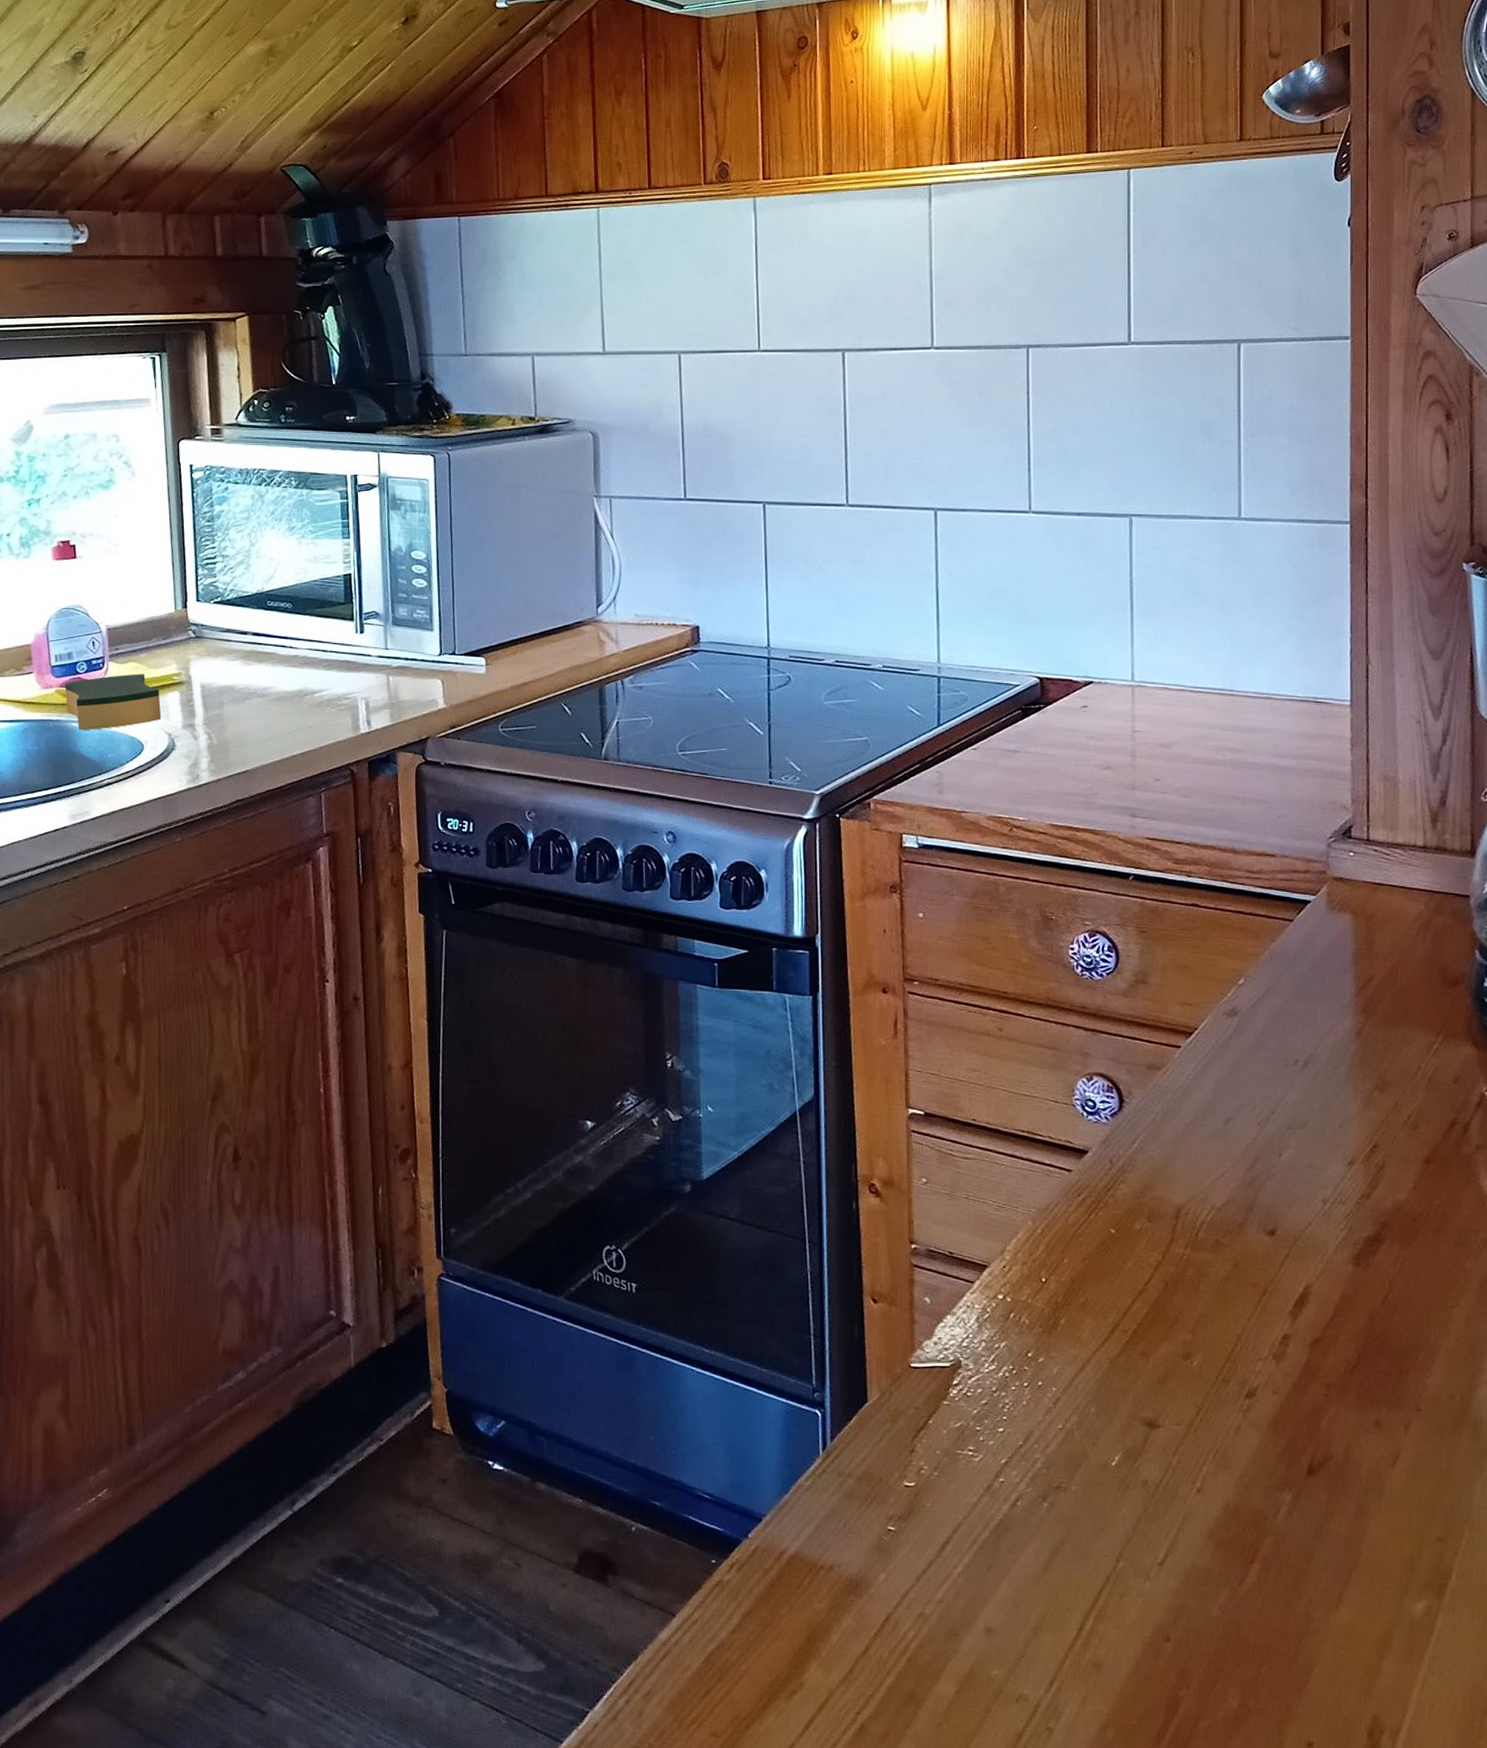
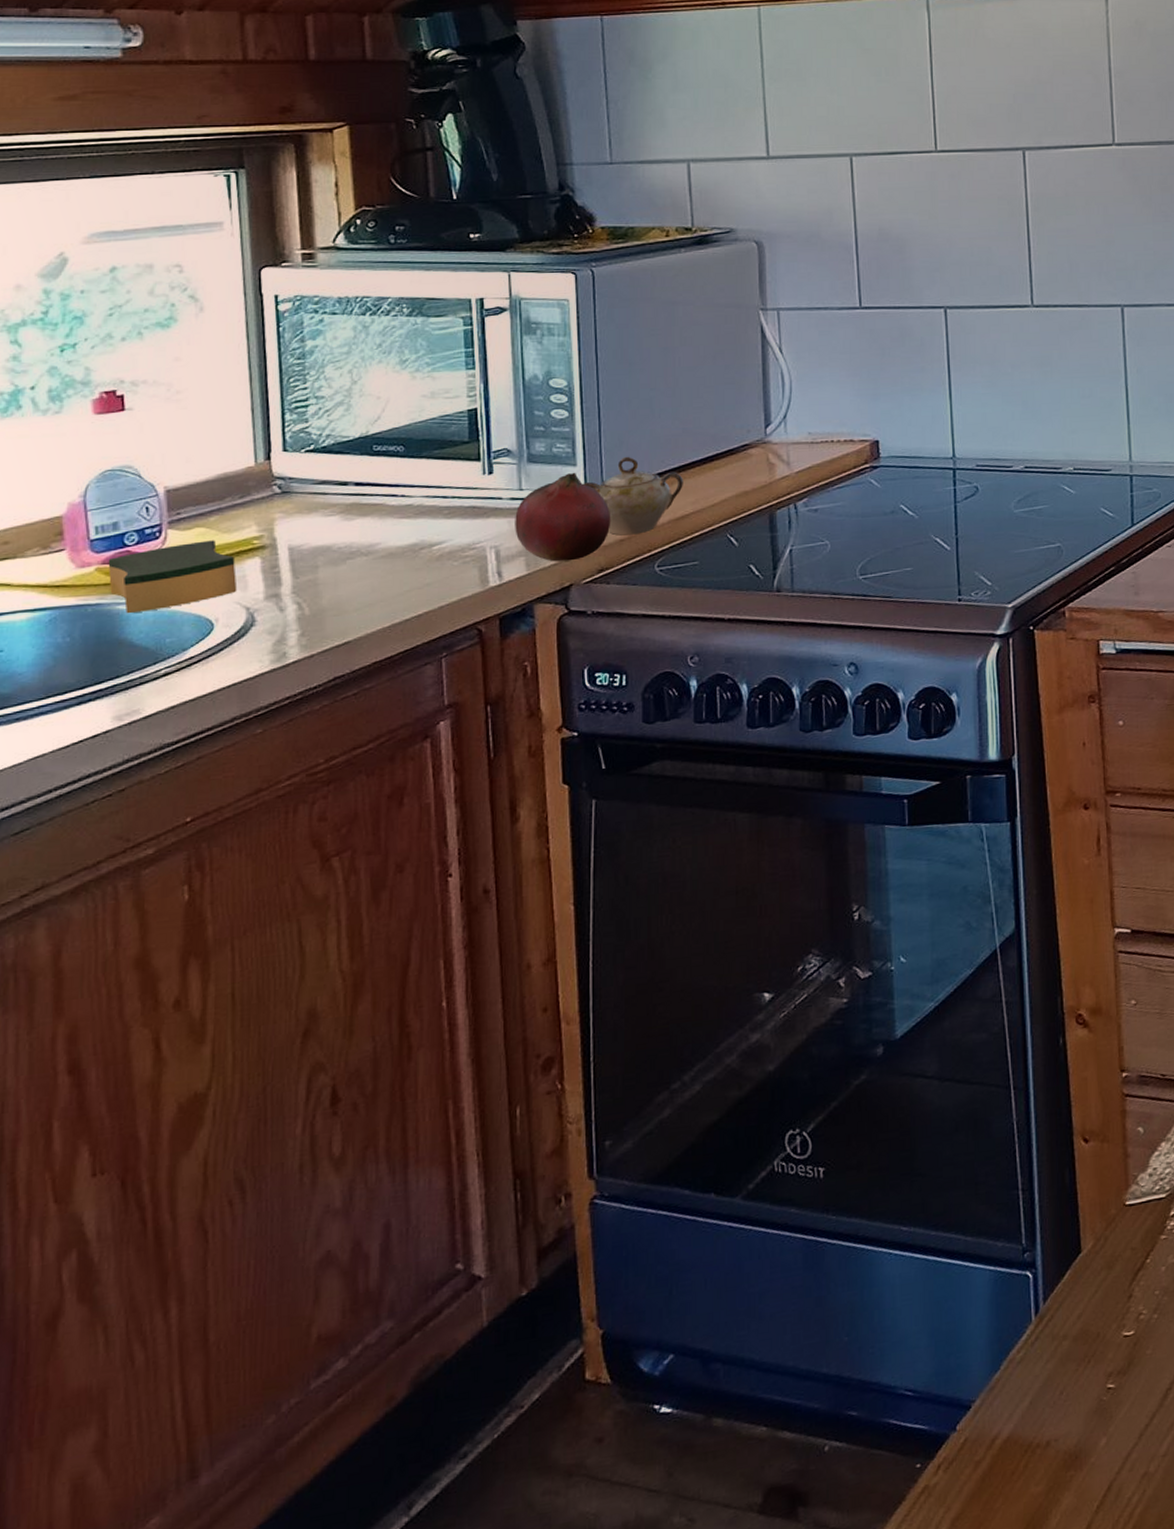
fruit: none [381,636,462,716] -> present [515,472,611,562]
sugar bowl: none [439,625,524,697] -> present [583,456,683,536]

